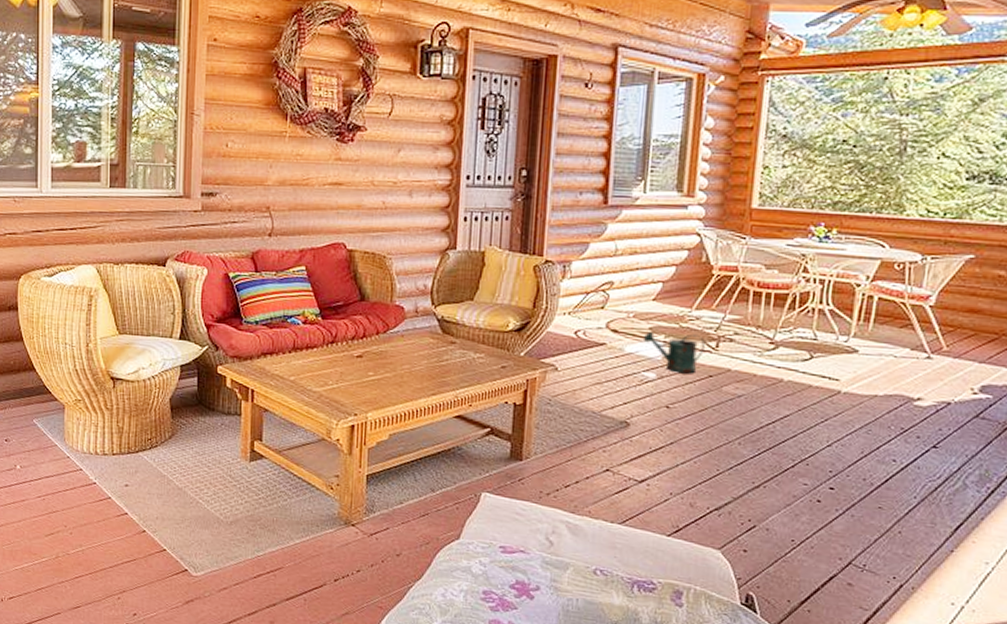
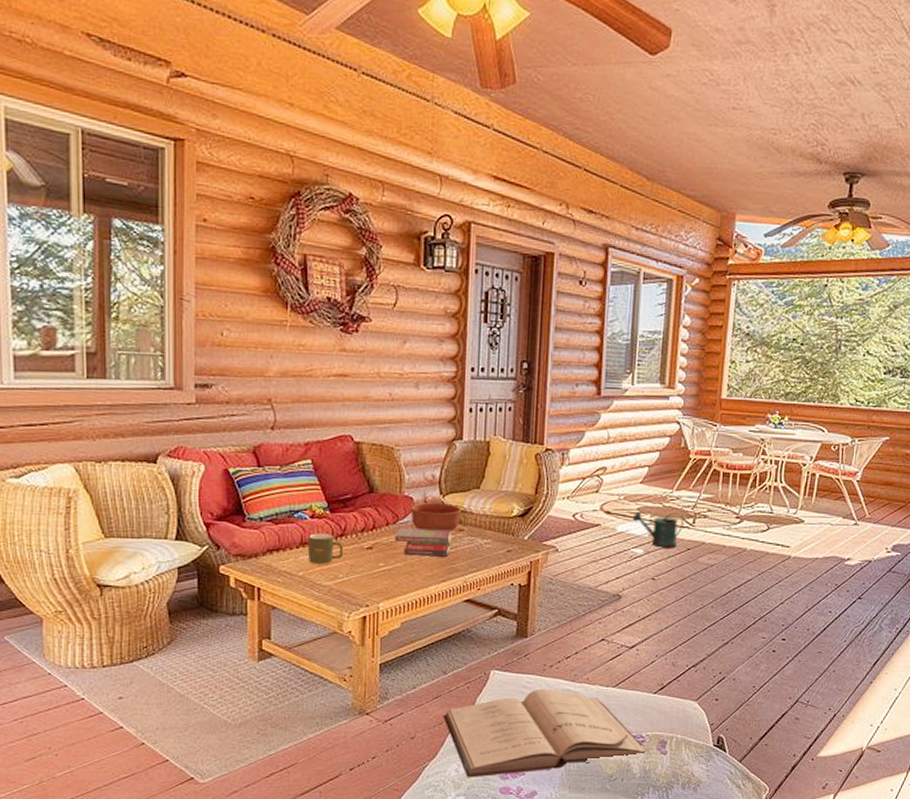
mug: none [299,338,334,371] -> present [307,533,344,565]
books: none [385,338,443,370] -> present [395,528,452,557]
bowl: none [401,313,454,343] -> present [411,503,462,531]
book: none [430,517,661,608] -> present [443,688,649,778]

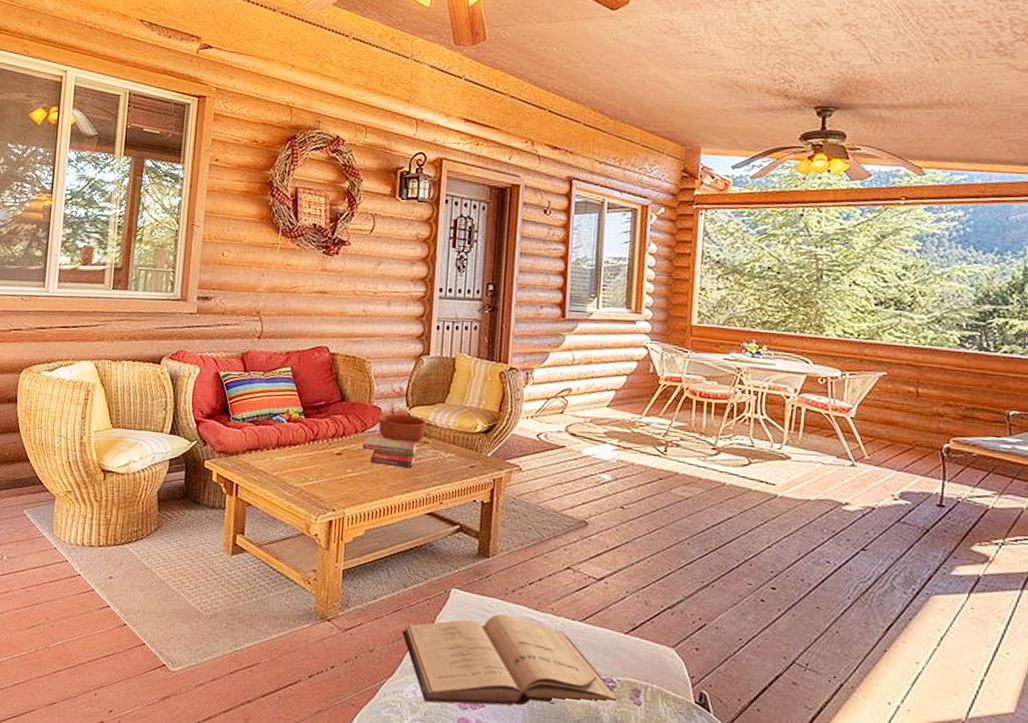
mug: present [307,533,344,565] -> none [282,436,315,468]
watering can: present [632,511,684,548] -> none [598,435,654,477]

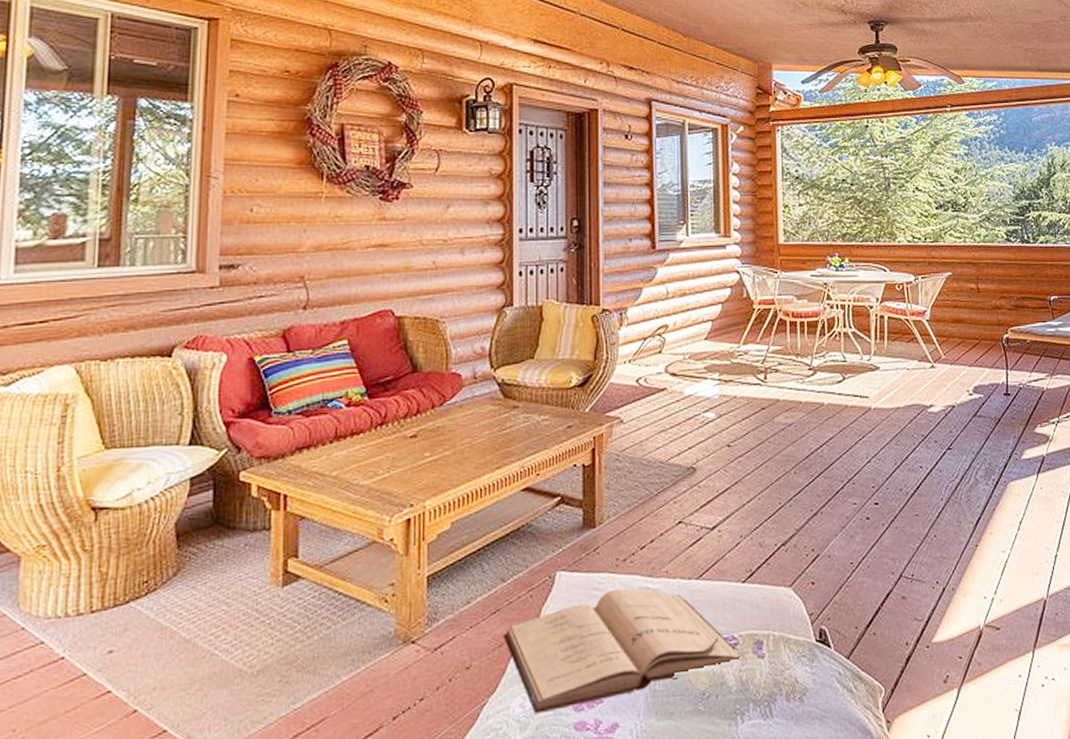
books: present [363,436,417,468] -> none [442,407,505,442]
bowl: present [378,413,427,443] -> none [459,378,515,411]

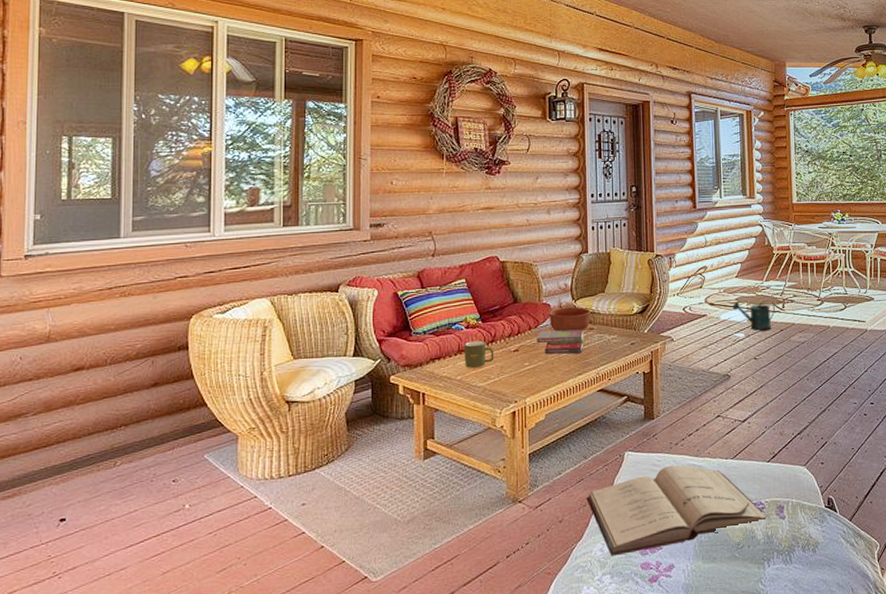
mug: none [342,423,384,462] -> present [464,340,494,369]
books: none [442,407,505,442] -> present [537,329,584,355]
bowl: none [459,378,515,411] -> present [549,307,591,332]
watering can: none [699,368,755,410] -> present [732,299,775,331]

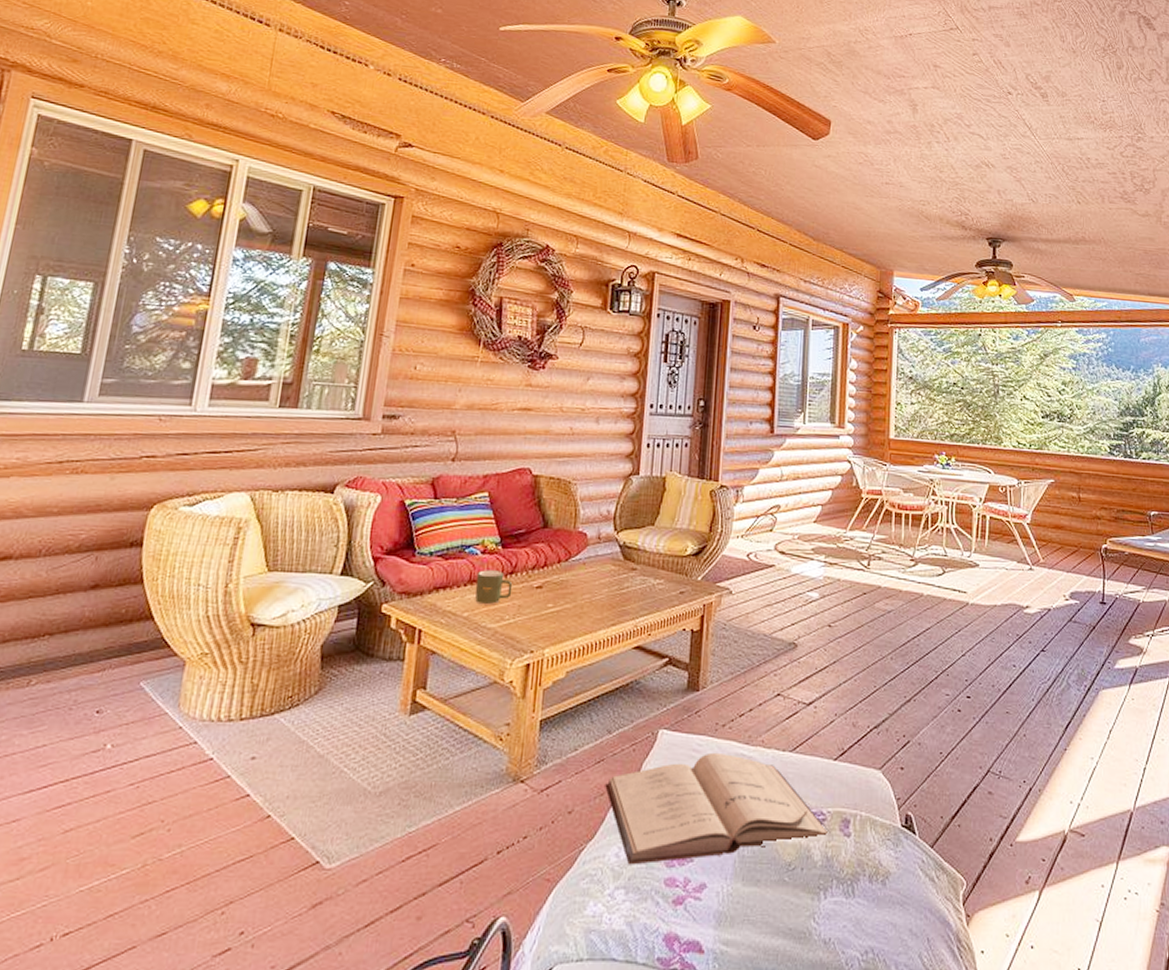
books: present [537,329,584,355] -> none [566,566,624,598]
bowl: present [549,307,591,332] -> none [584,539,635,570]
watering can: present [732,299,775,331] -> none [806,551,858,592]

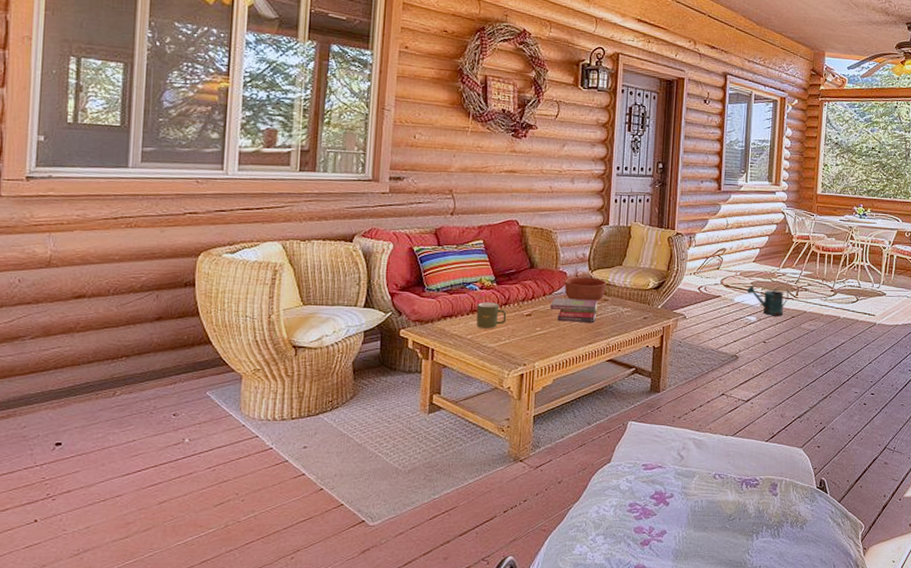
books: none [566,566,624,598] -> present [550,298,598,323]
bowl: none [584,539,635,570] -> present [564,277,607,301]
book: present [605,752,831,865] -> none [586,437,762,519]
watering can: none [806,551,858,592] -> present [746,285,789,316]

